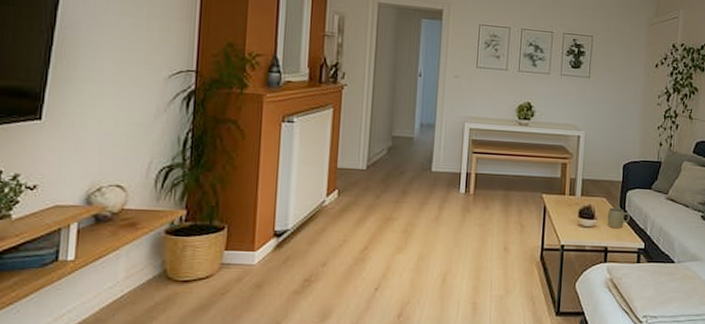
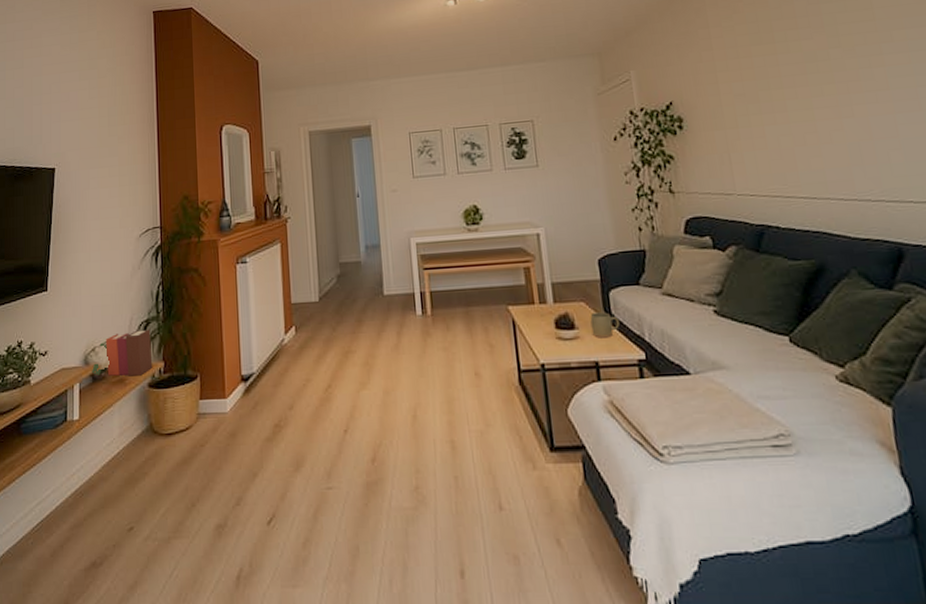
books: none [94,175,173,222] -> present [91,329,153,376]

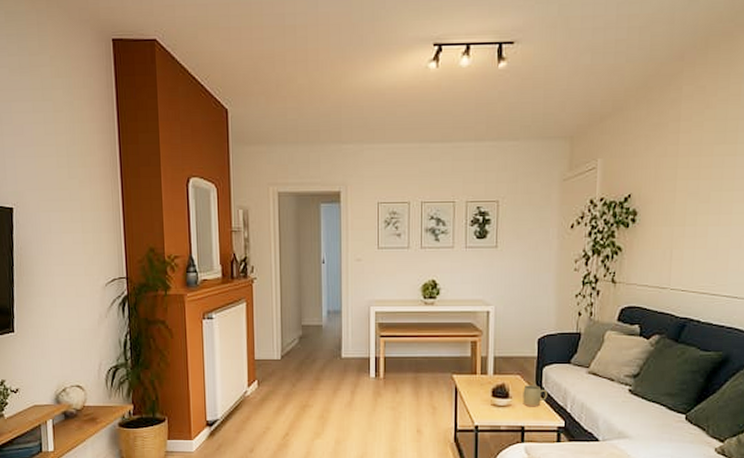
books: present [91,329,153,376] -> none [63,375,123,416]

